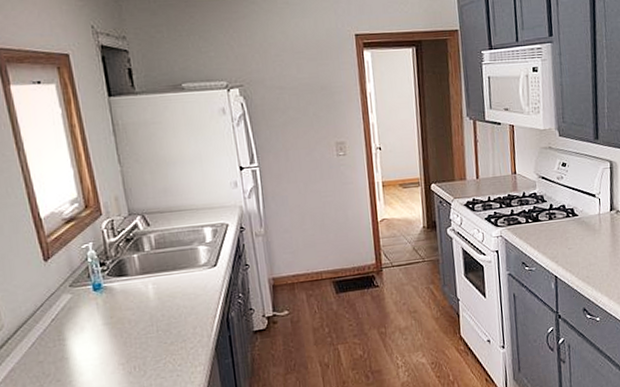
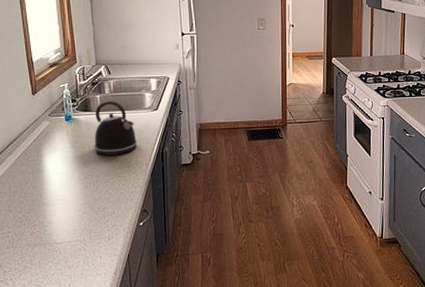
kettle: none [133,259,194,331] -> present [94,101,138,156]

